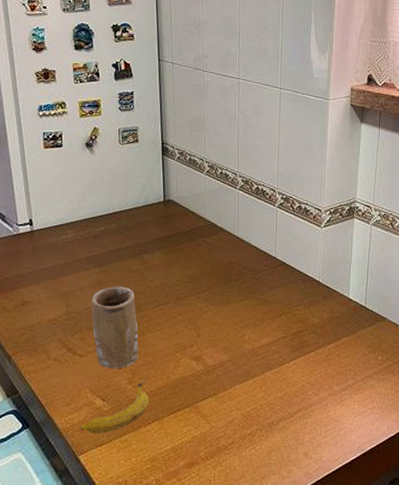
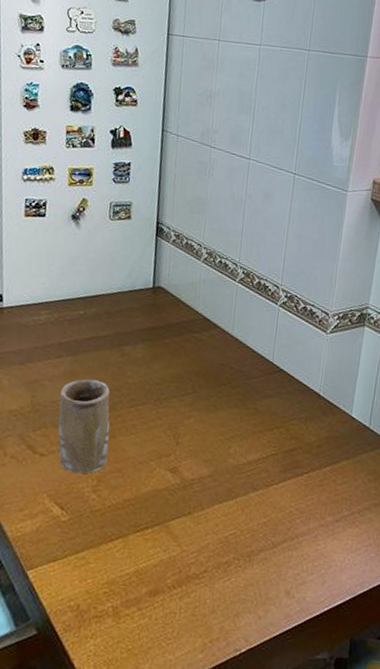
banana: present [80,379,150,434] -> none [32,489,116,548]

